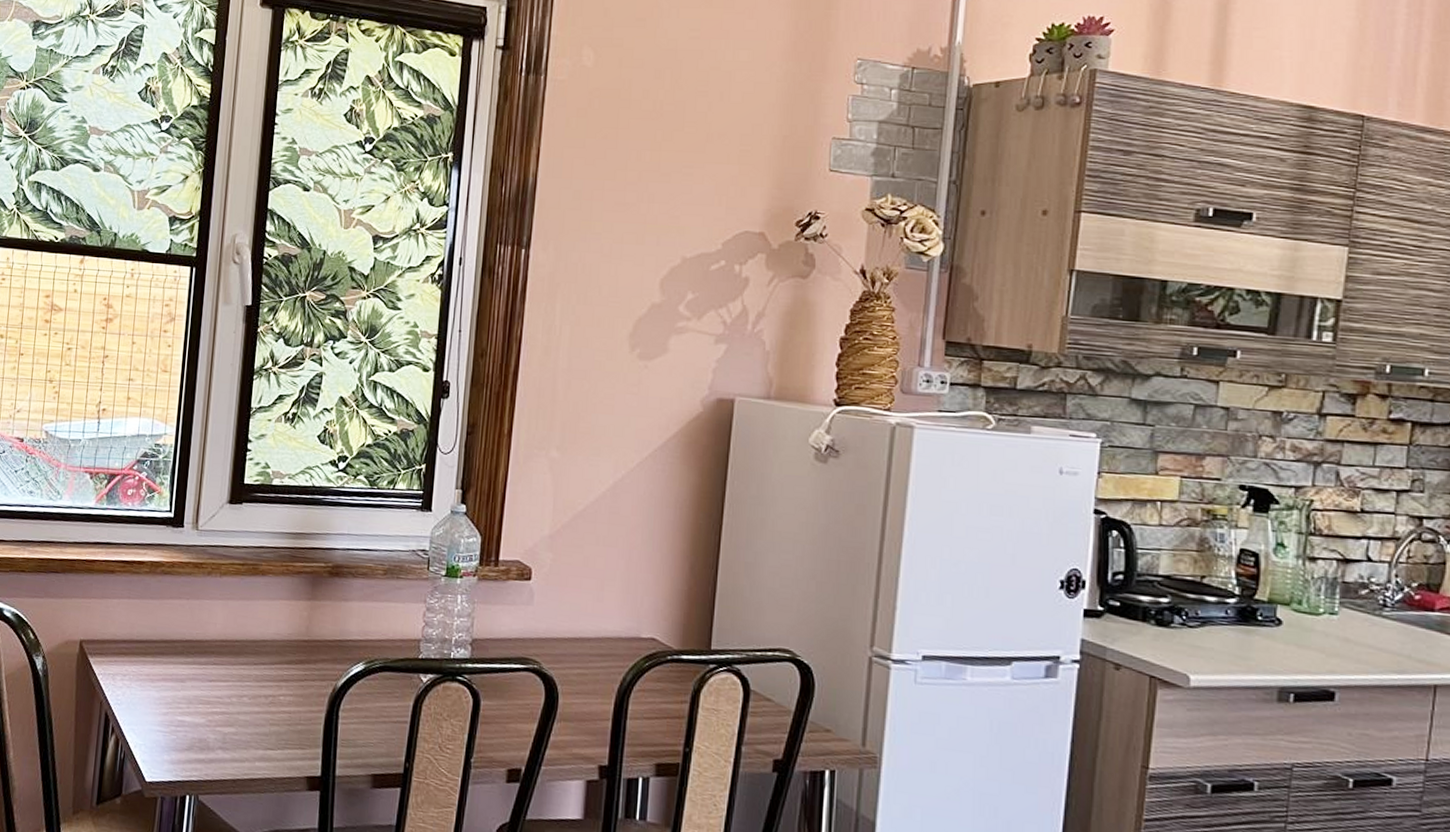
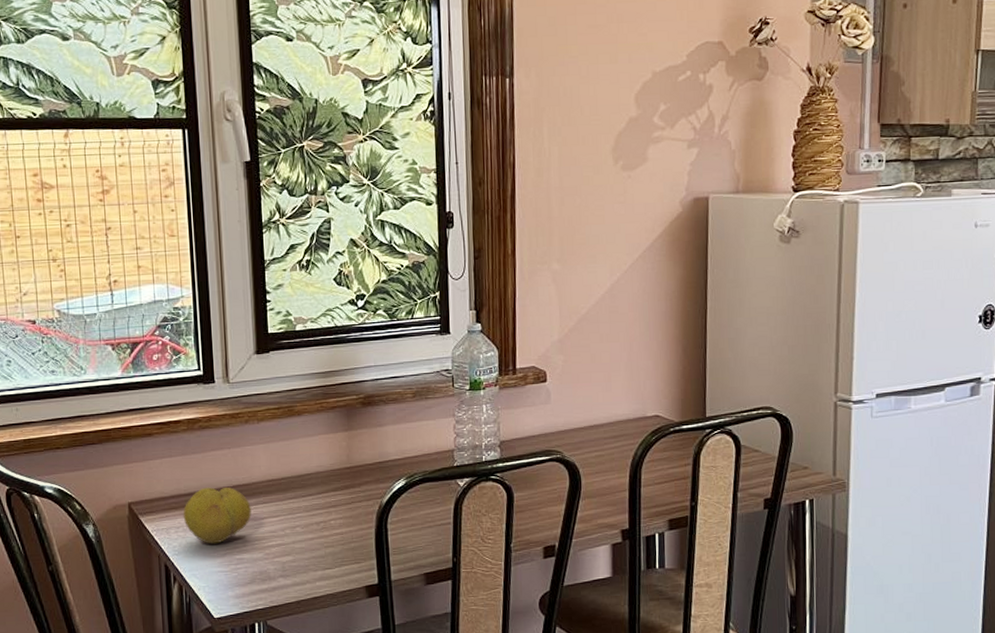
fruit: none [131,637,201,700] -> present [183,487,251,544]

